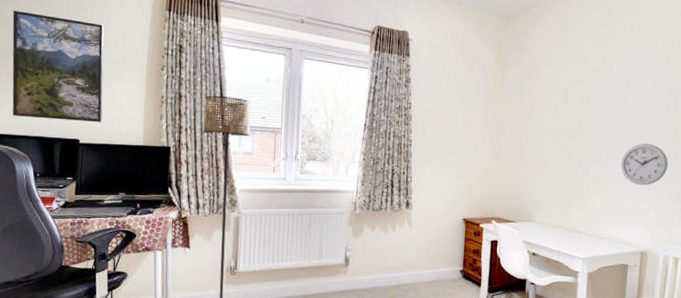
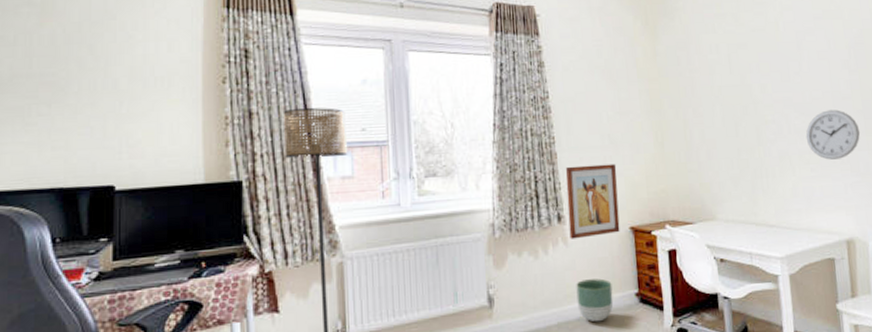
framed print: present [12,10,104,123] -> none [12,25,145,164]
planter: none [413,254,443,288] -> present [576,278,614,322]
wall art: none [414,165,459,223] -> present [565,163,620,239]

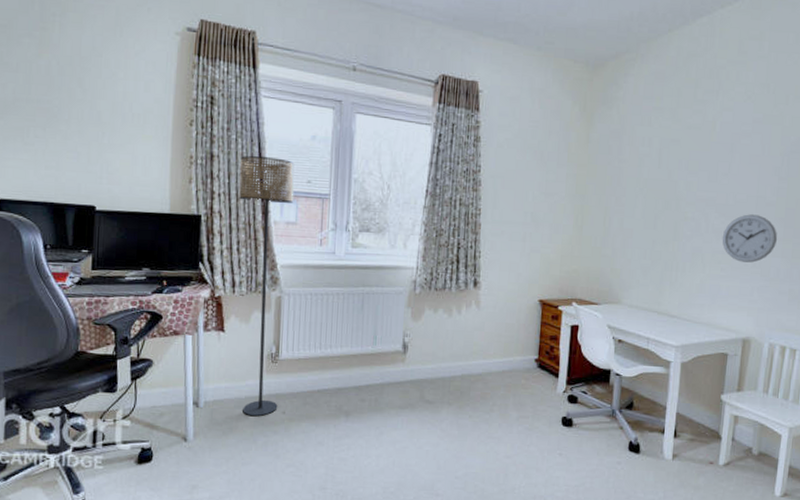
wall art: present [565,163,620,239] -> none [482,237,535,304]
planter: present [576,278,614,322] -> none [481,341,515,379]

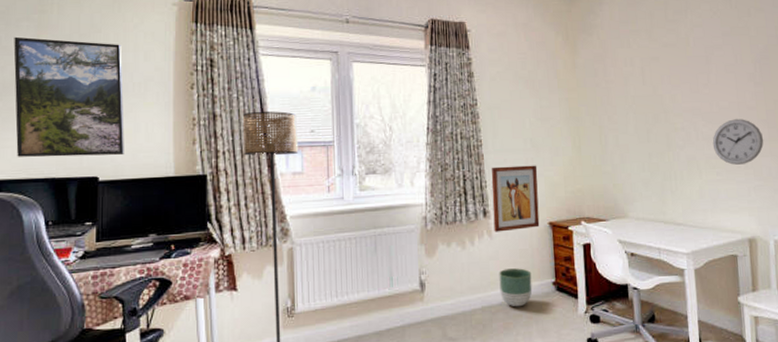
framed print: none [15,53,122,187] -> present [13,36,124,158]
planter: none [481,341,515,379] -> present [499,268,533,307]
wall art: none [482,237,535,304] -> present [491,165,540,232]

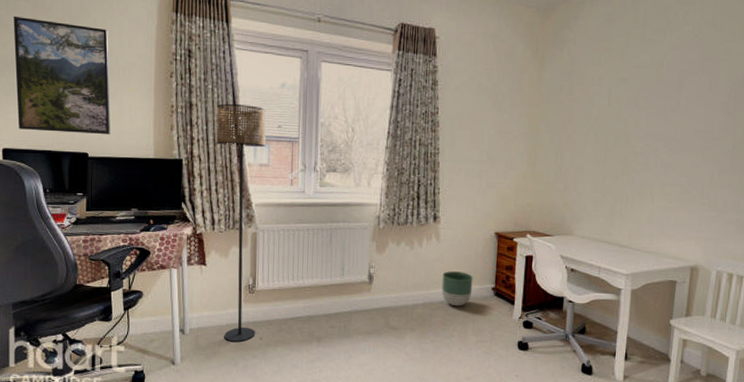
wall art: present [491,165,540,232] -> none [442,175,491,237]
wall clock: present [712,119,764,165] -> none [670,148,725,194]

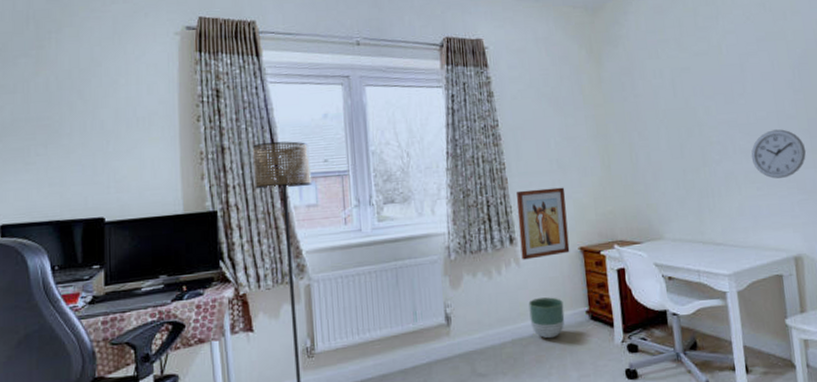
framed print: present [13,15,111,135] -> none [12,74,130,200]
wall art: none [442,175,491,237] -> present [515,187,570,260]
wall clock: none [670,148,725,194] -> present [751,129,806,179]

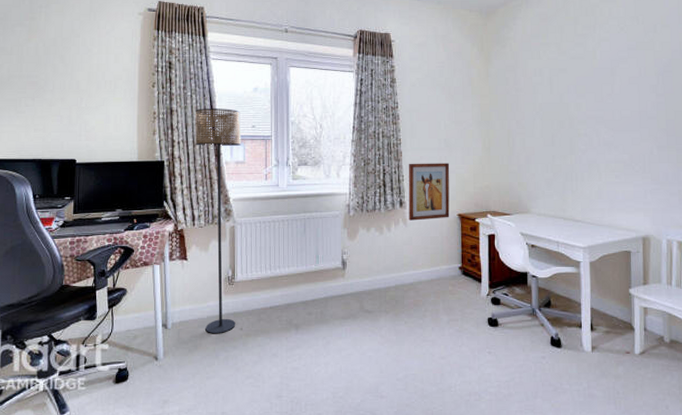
planter: present [528,297,565,339] -> none [411,253,441,287]
wall clock: present [751,129,806,179] -> none [613,127,663,169]

